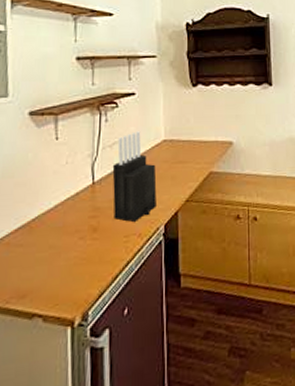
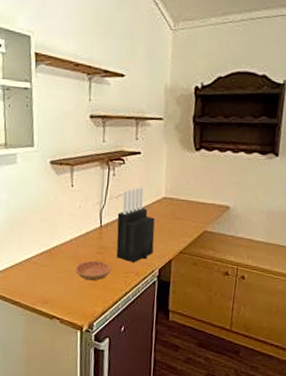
saucer: none [63,227,109,255] -> present [76,260,112,281]

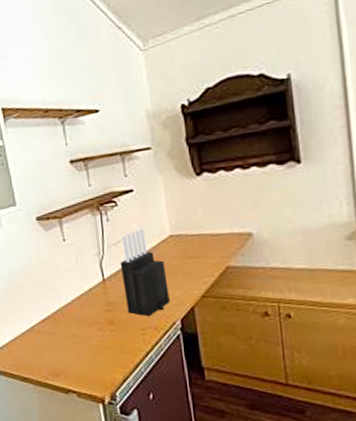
saucer: present [76,260,112,281] -> none [84,320,125,344]

